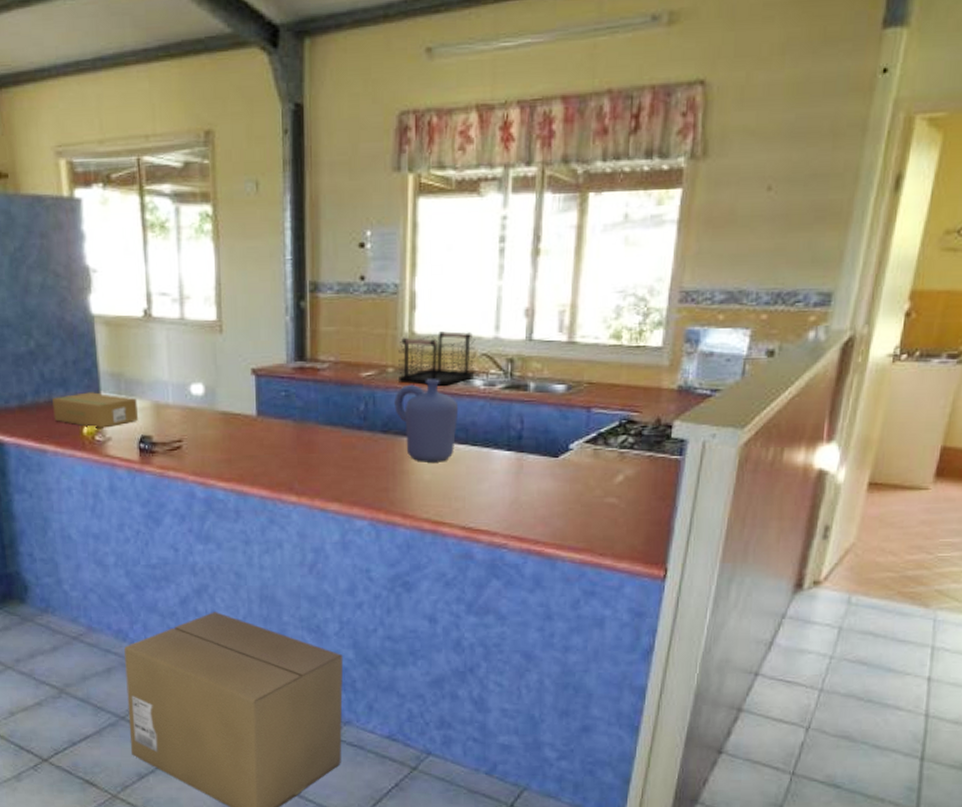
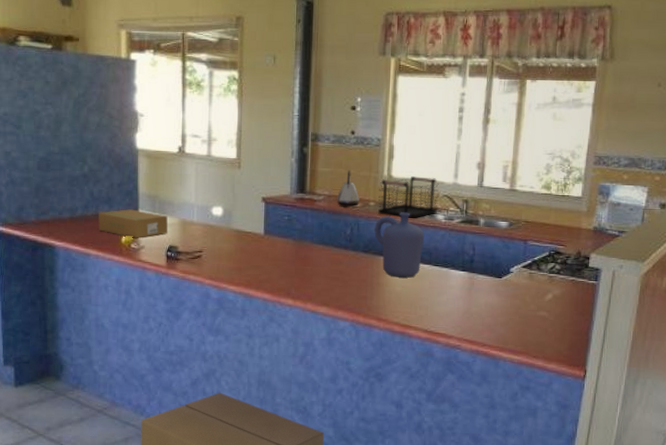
kettle: none [344,328,374,376] -> present [336,170,360,208]

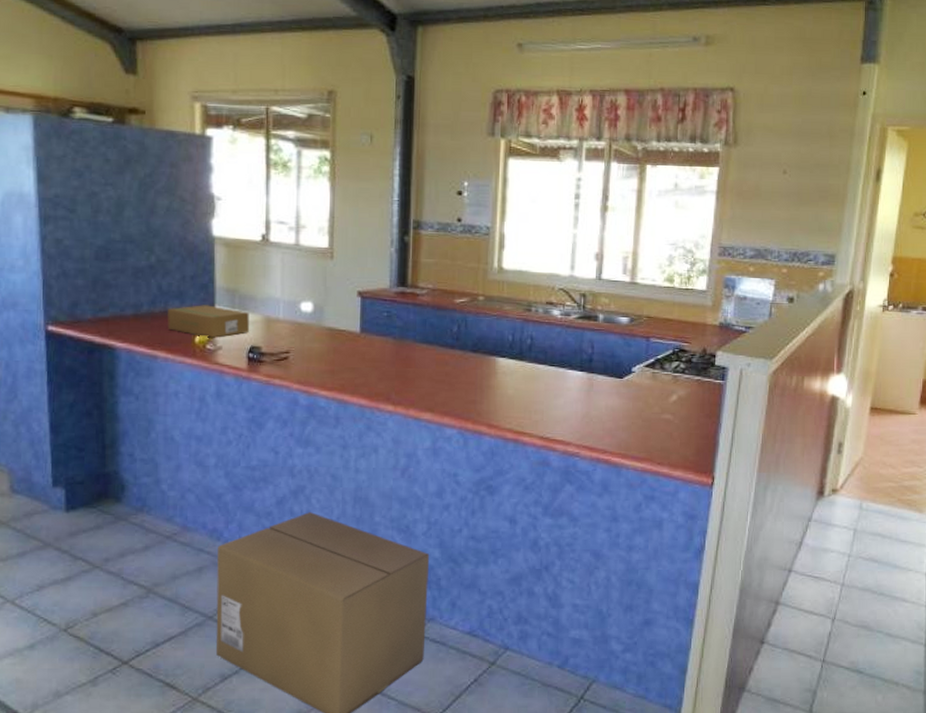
kettle: present [336,170,360,208] -> none [441,261,467,302]
water jug: present [374,212,425,278] -> none [484,307,539,379]
dish rack: present [378,176,439,218] -> none [488,268,554,314]

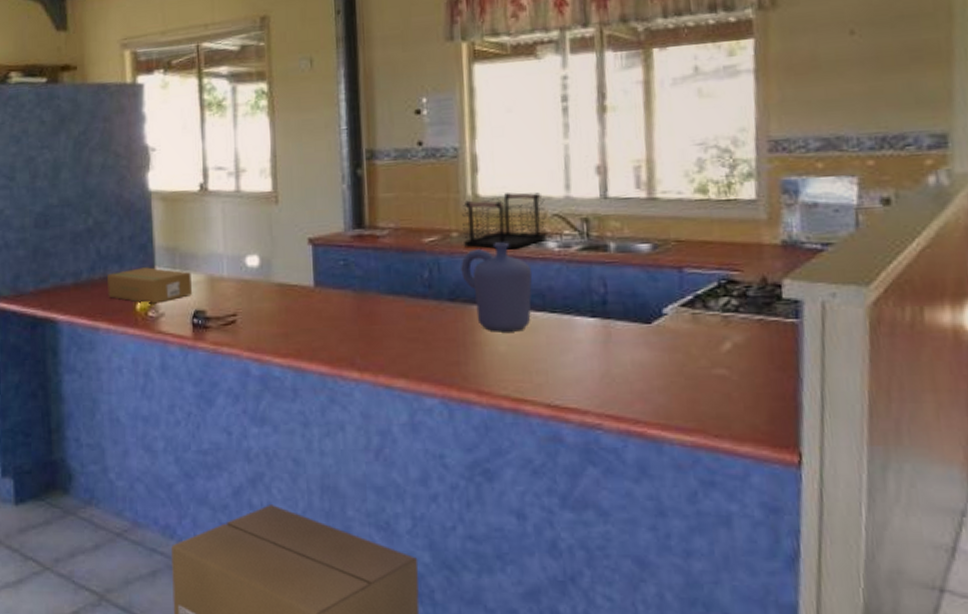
water jug: none [484,307,539,379] -> present [461,242,533,332]
dish rack: none [488,268,554,314] -> present [462,192,547,250]

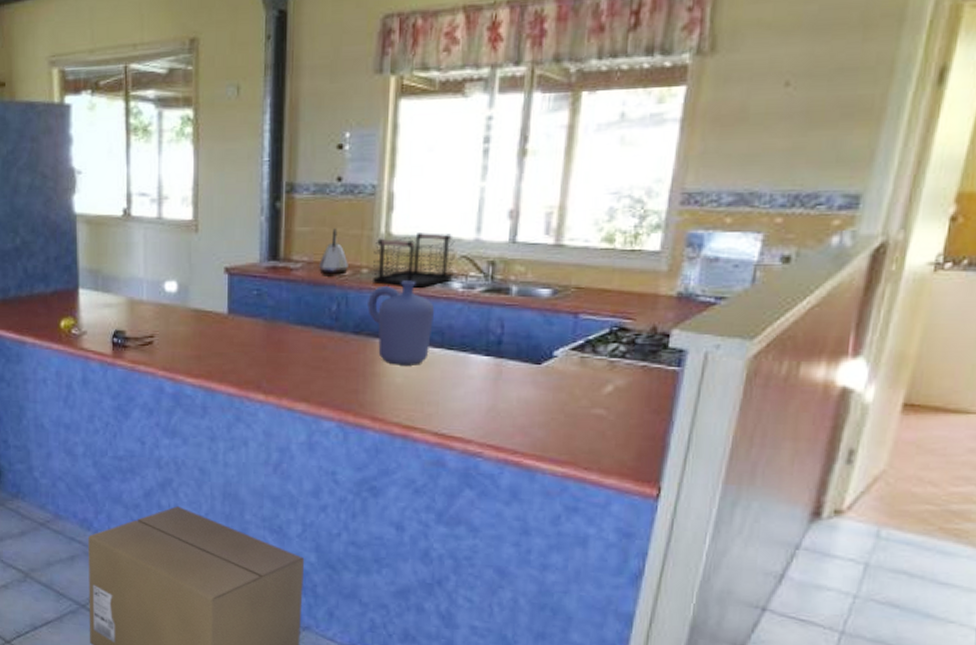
box: present [107,267,193,304] -> none [34,287,114,322]
kettle: none [405,193,437,243] -> present [318,228,348,277]

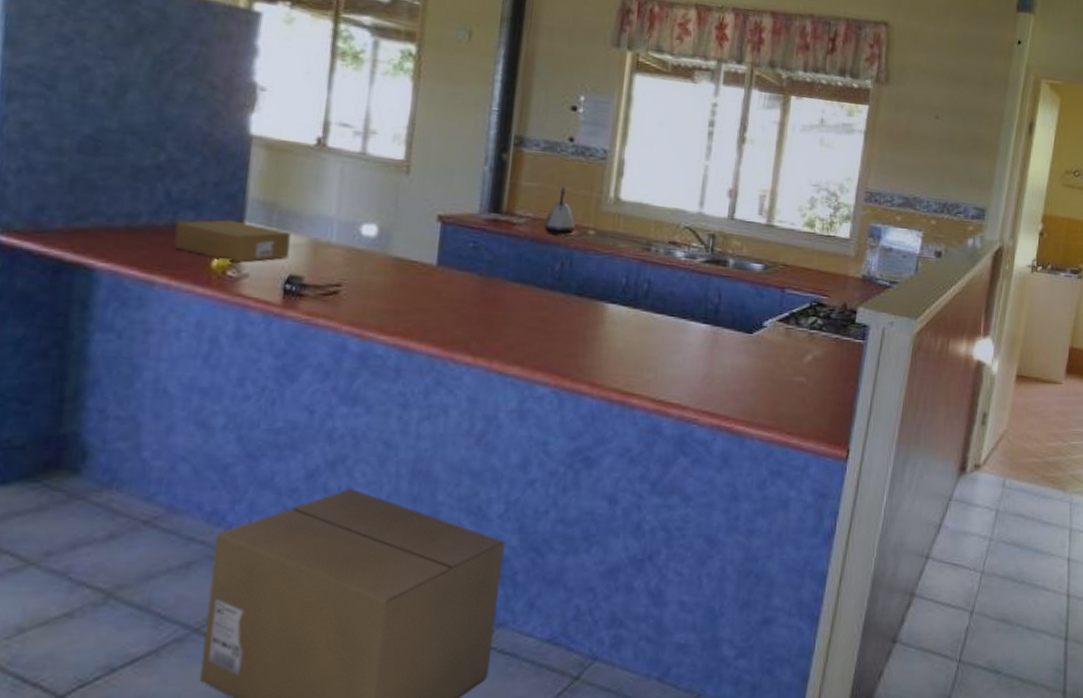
box: none [34,287,114,322] -> present [174,219,291,263]
water jug: present [368,280,435,365] -> none [592,245,659,330]
dish rack: present [373,233,455,288] -> none [599,201,680,254]

